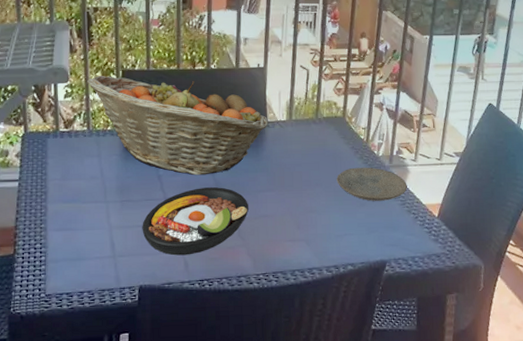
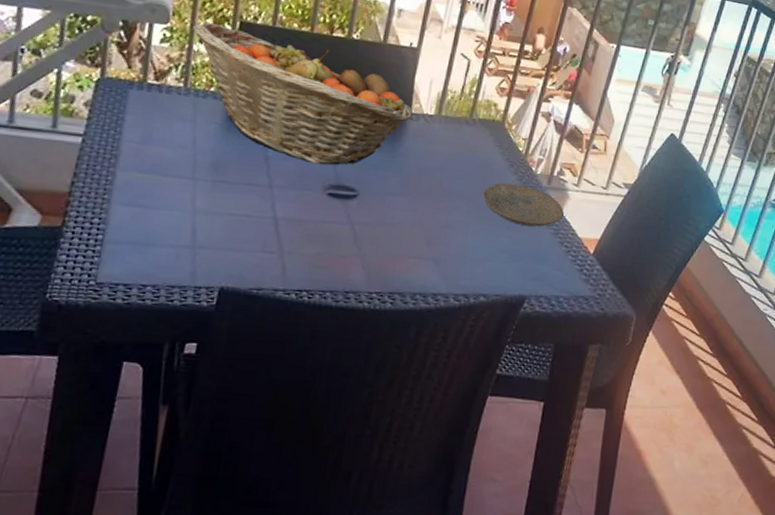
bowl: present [142,187,248,256] -> none [234,179,372,258]

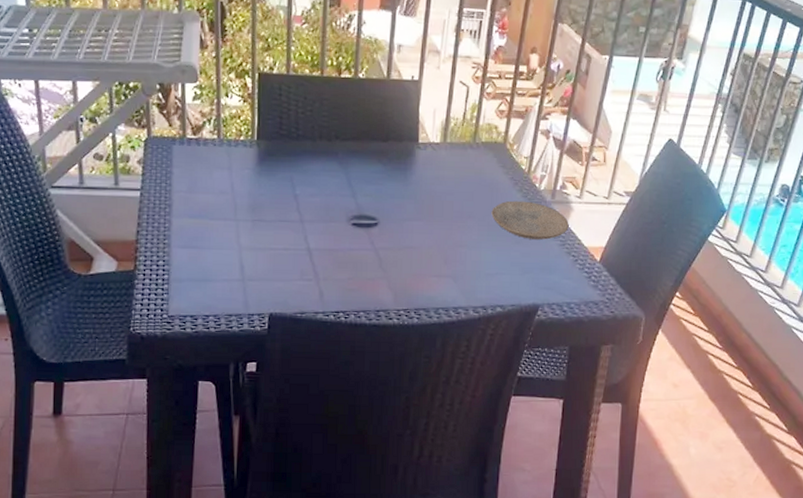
fruit basket: present [193,22,414,165] -> none [219,77,421,198]

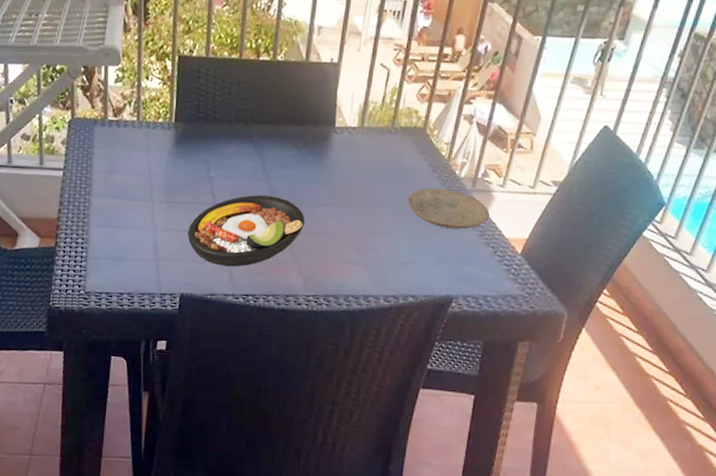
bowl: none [274,211,392,284] -> present [187,195,305,267]

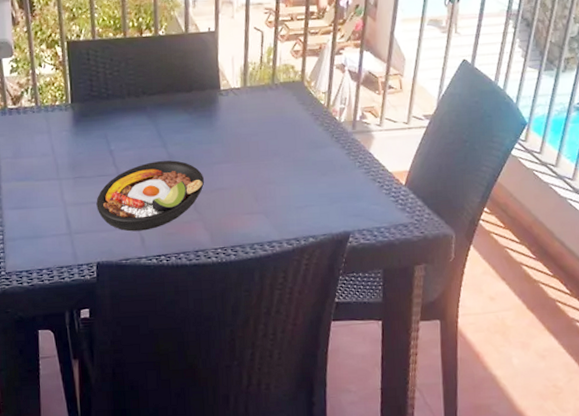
plate: present [407,188,490,230] -> none [296,134,372,170]

